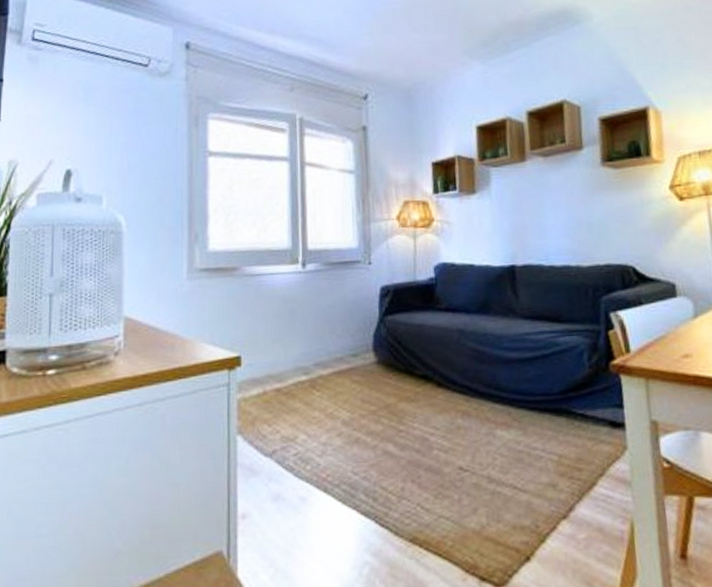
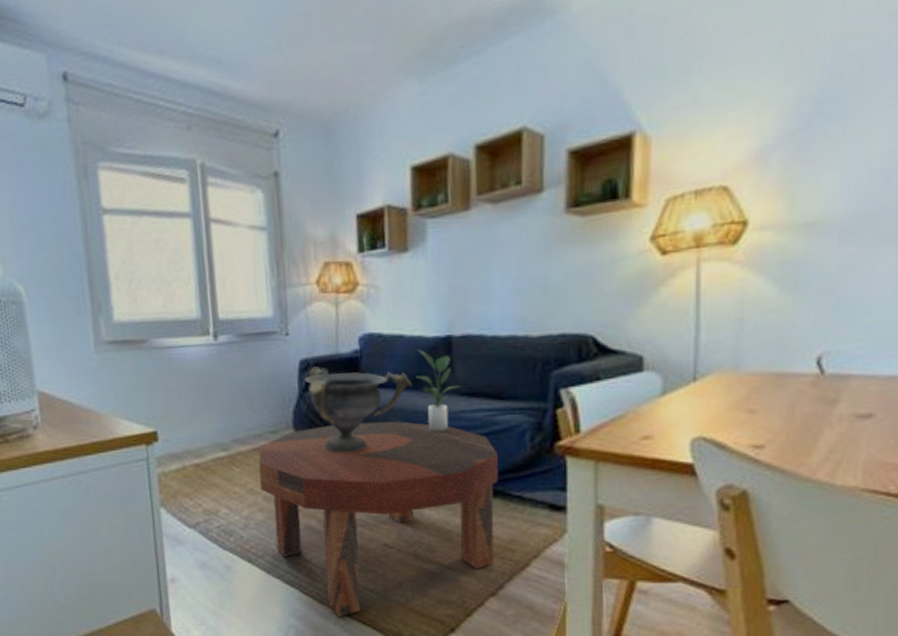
coffee table: none [339,343,564,550] -> present [258,421,498,617]
decorative bowl: none [384,293,482,375] -> present [304,367,412,453]
potted plant: none [485,276,524,354] -> present [416,348,460,432]

